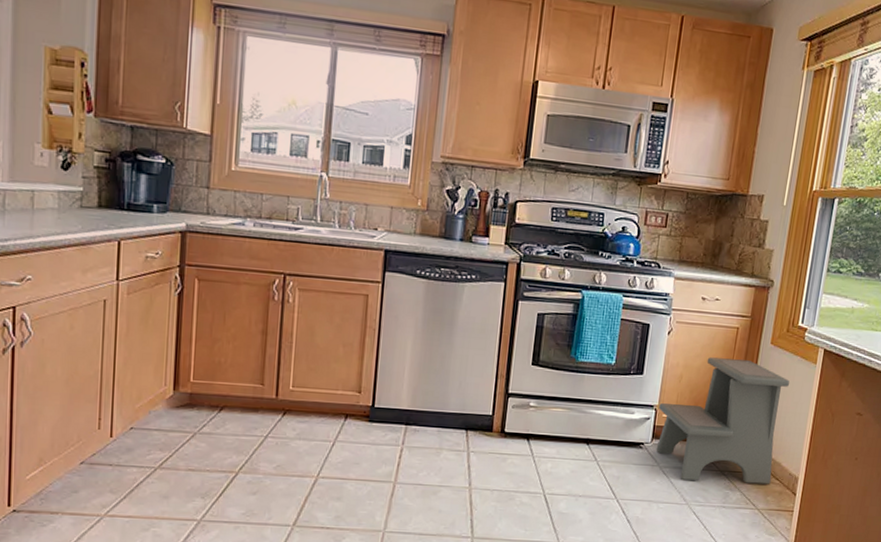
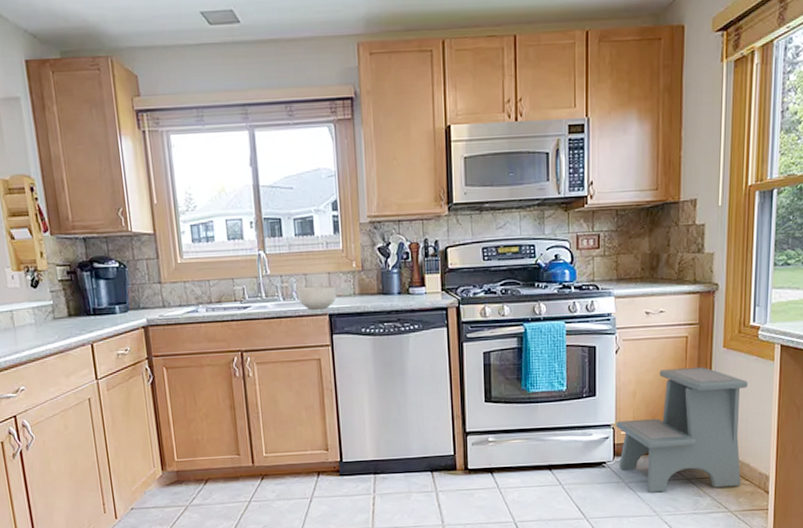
bowl: none [354,217,399,245] -> present [296,285,338,311]

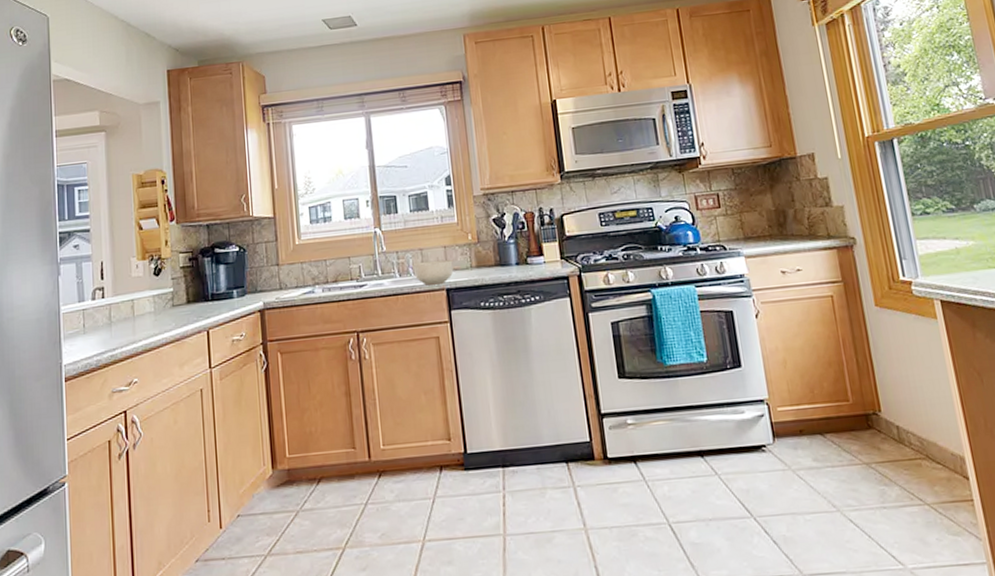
step stool: present [616,367,749,492] -> none [770,329,933,481]

